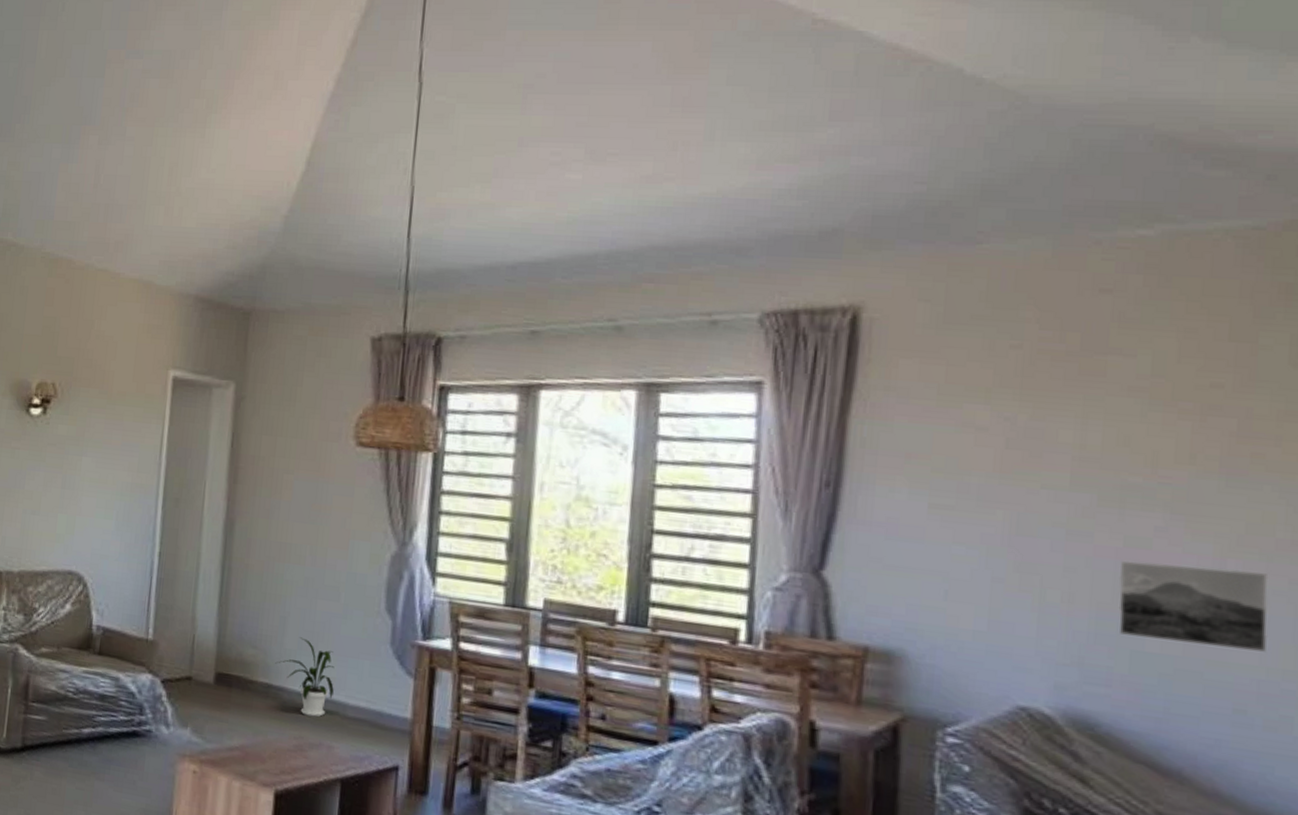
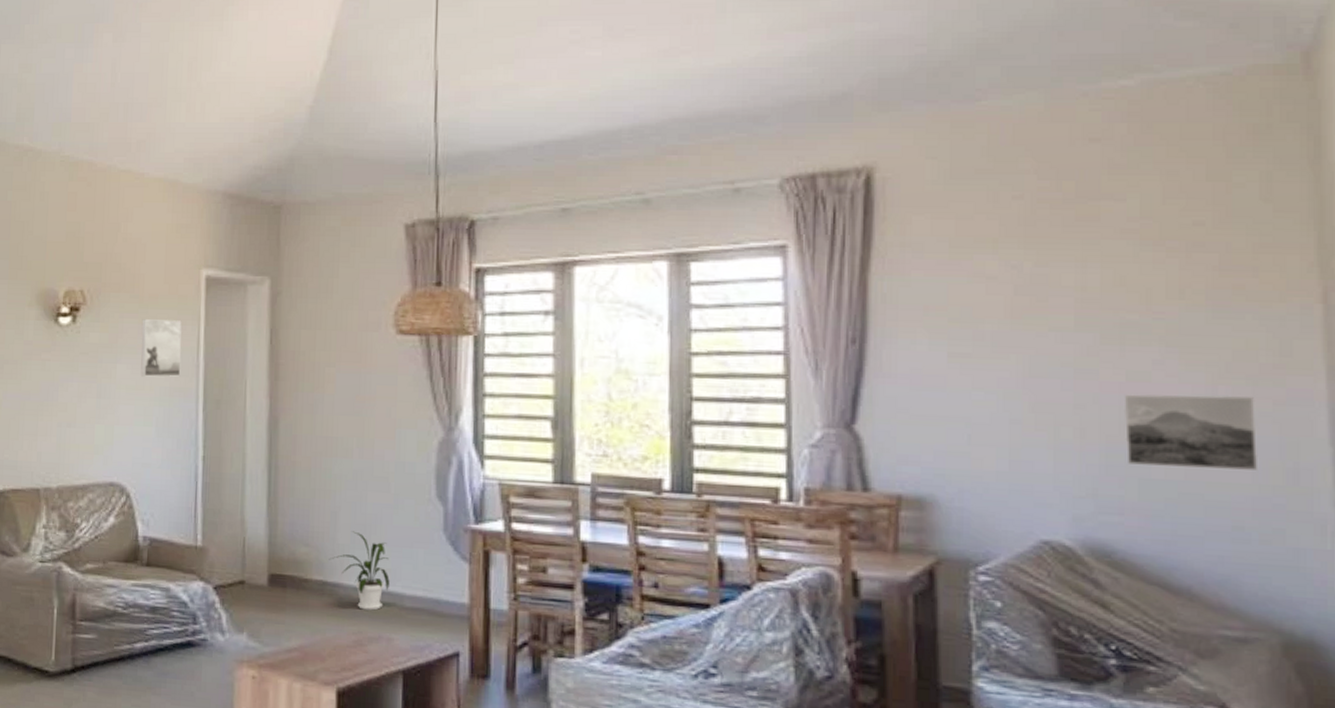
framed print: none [104,415,147,473] -> present [141,319,182,377]

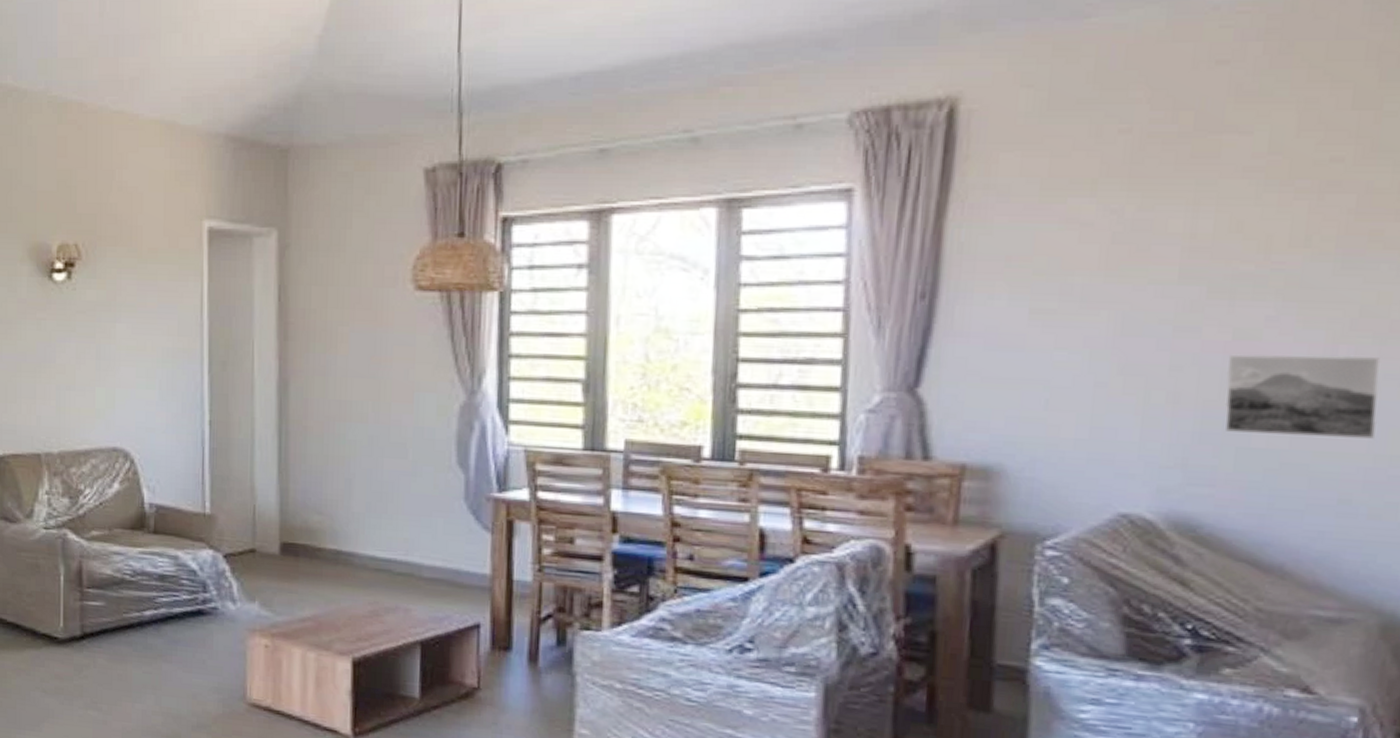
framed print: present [141,319,182,377] -> none [141,275,184,337]
house plant: present [329,531,390,611] -> none [343,499,407,581]

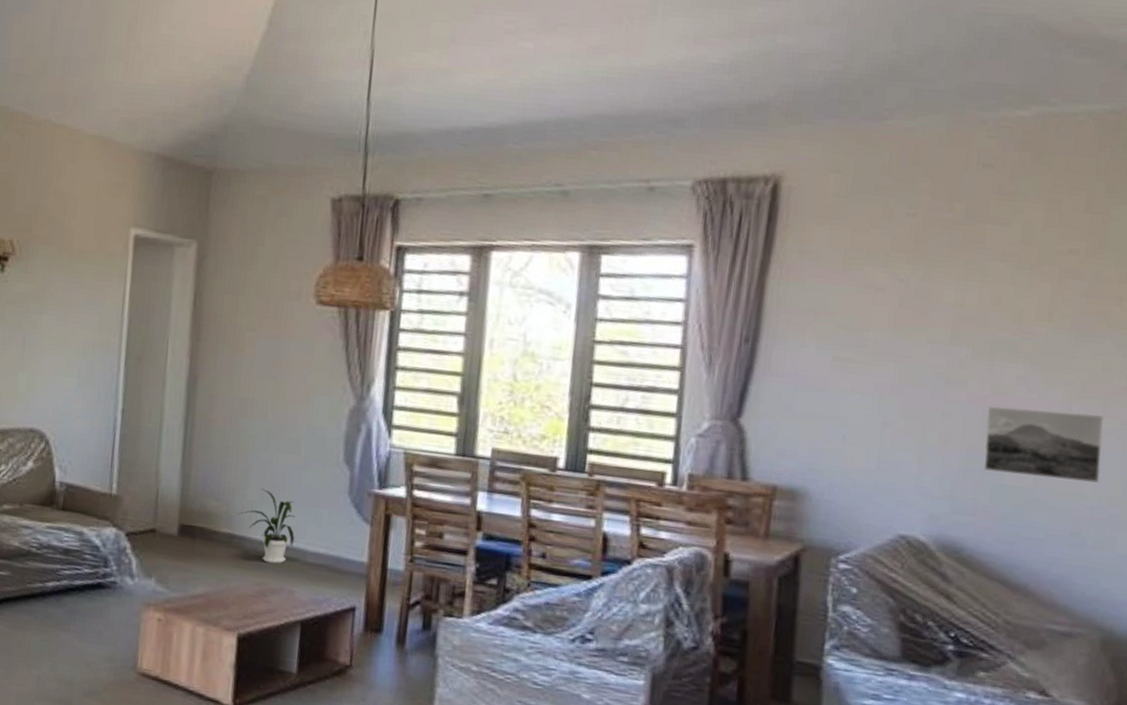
house plant: none [343,499,407,581] -> present [238,488,295,564]

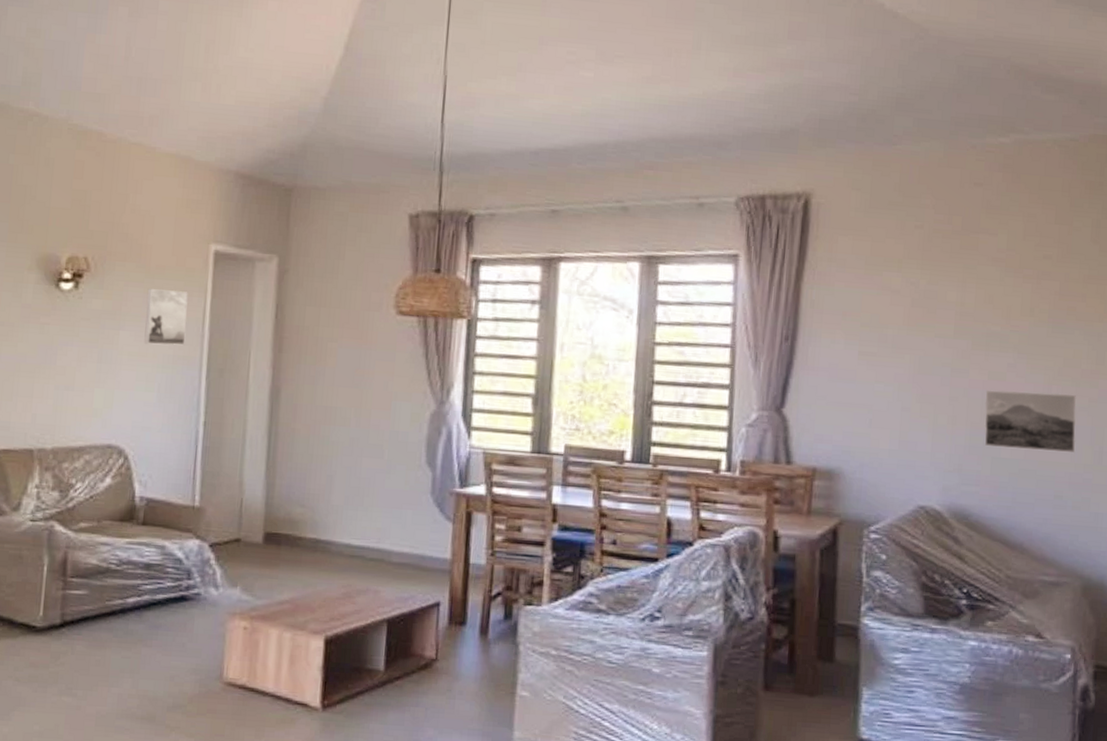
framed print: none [65,273,109,331] -> present [144,289,188,346]
house plant: present [238,488,295,564] -> none [323,493,380,566]

